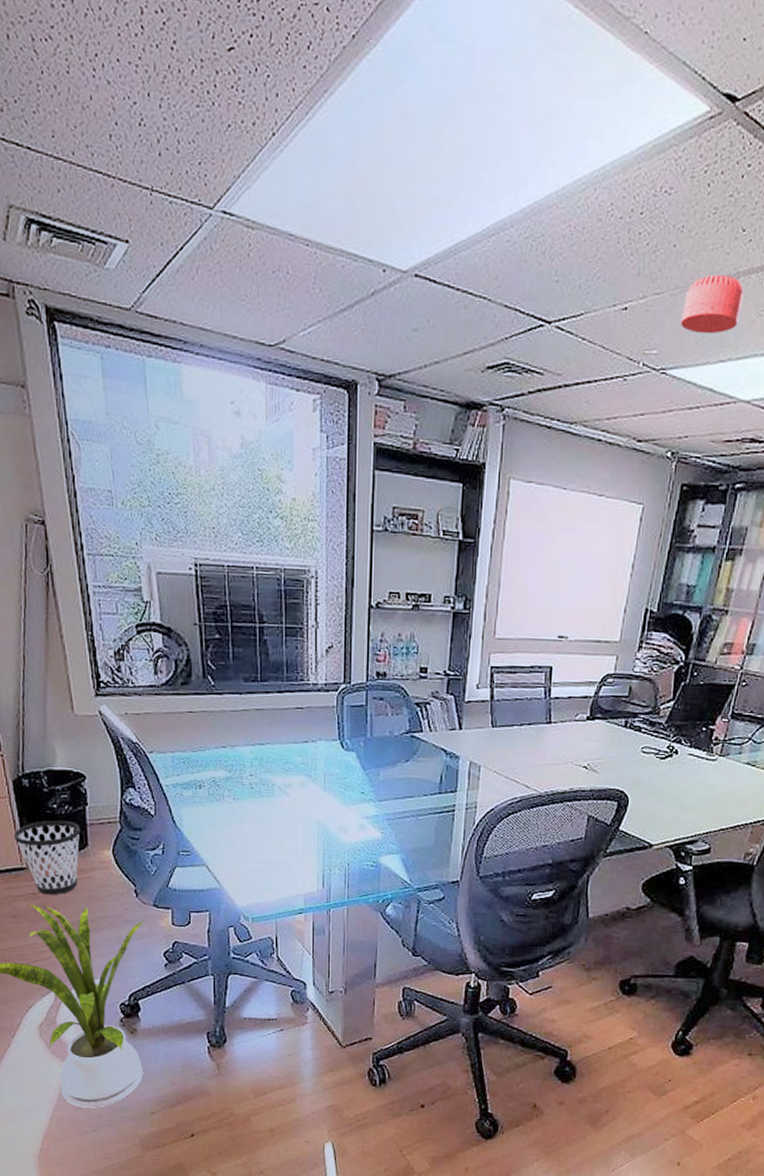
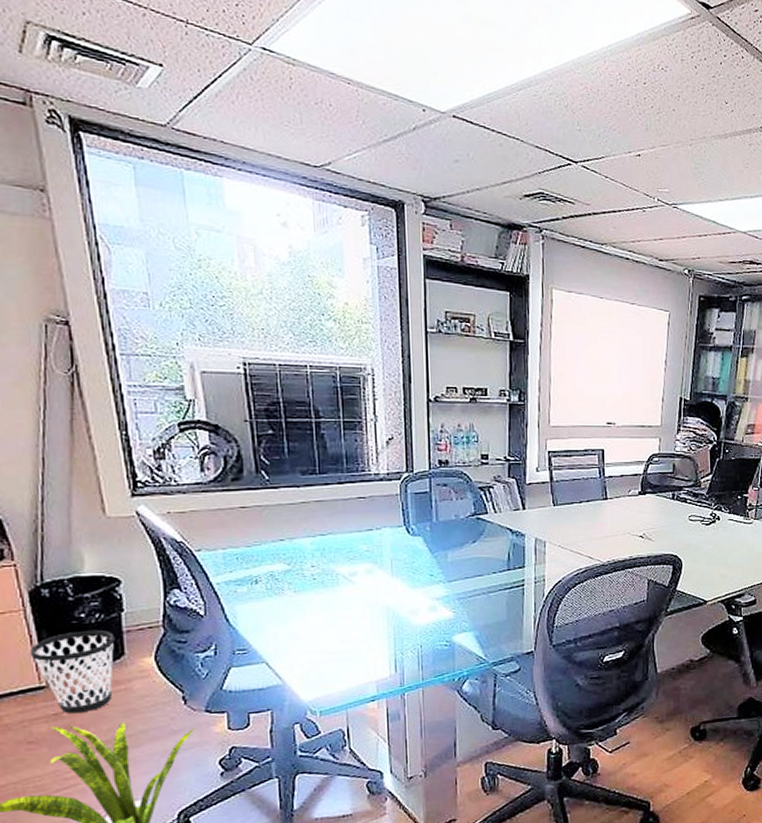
smoke detector: present [681,274,744,334] -> none [685,134,732,179]

